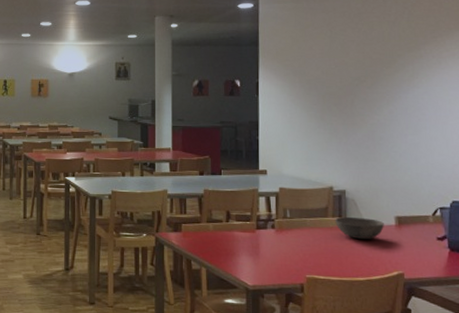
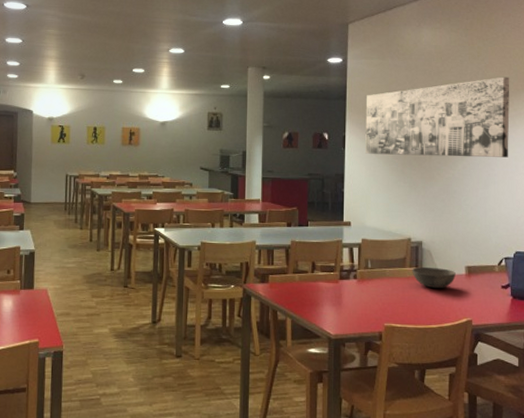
wall art: none [280,15,442,102] -> present [365,77,510,158]

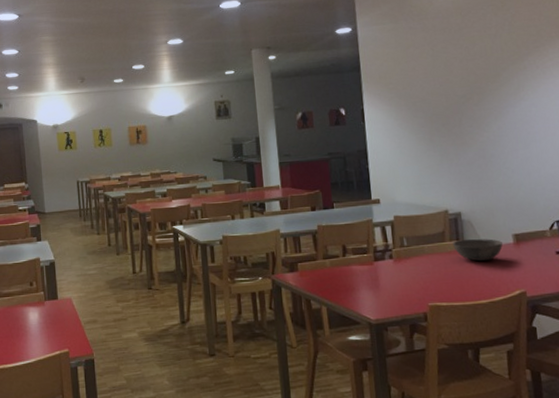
wall art: present [365,77,510,158] -> none [382,24,548,126]

